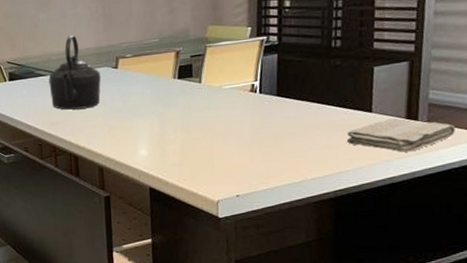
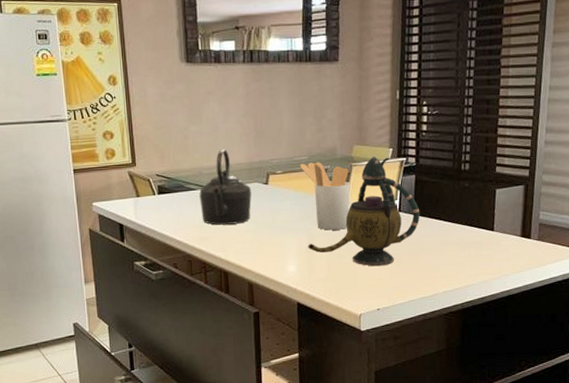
utensil holder: none [151,44,205,114] -> present [300,162,351,230]
teapot: none [160,36,284,151] -> present [308,156,420,267]
washcloth: present [347,117,455,152] -> none [473,236,560,267]

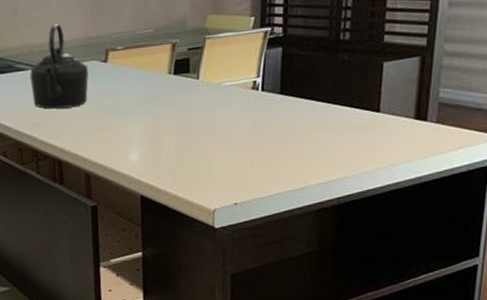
utensil holder: present [300,162,351,230] -> none [144,35,204,114]
teapot: present [308,156,420,267] -> none [153,27,288,155]

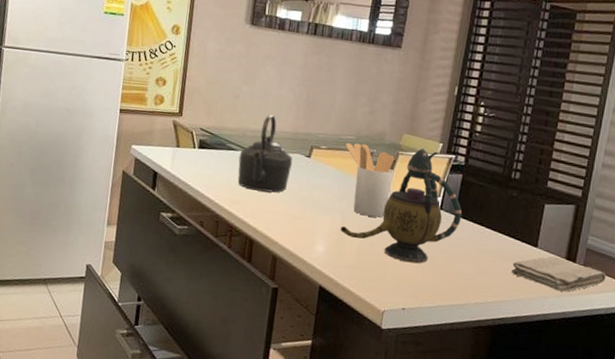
utensil holder: none [144,35,204,114] -> present [346,143,395,218]
teapot: none [153,27,288,155] -> present [340,148,462,264]
washcloth: none [353,118,465,156] -> present [512,256,606,292]

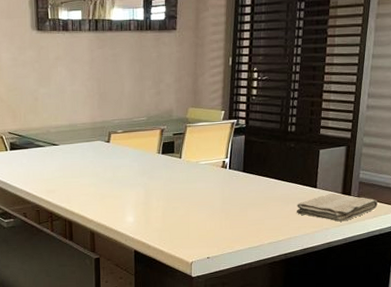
kettle: present [237,115,292,193] -> none [47,110,94,179]
teapot: present [340,148,462,264] -> none [145,118,249,219]
utensil holder: present [346,143,395,218] -> none [139,122,185,185]

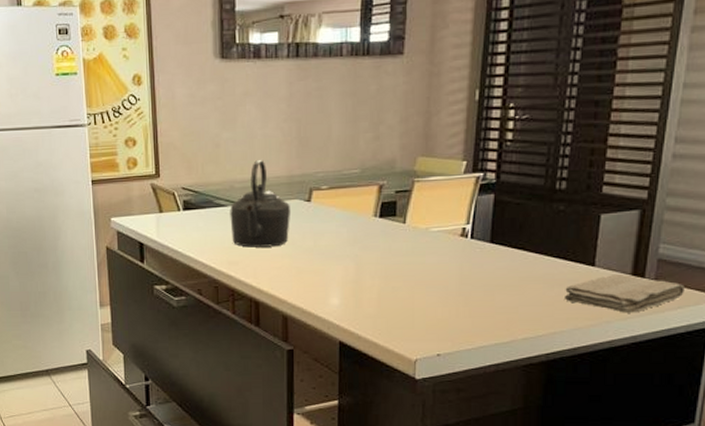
kettle: none [47,110,94,179] -> present [230,160,290,248]

